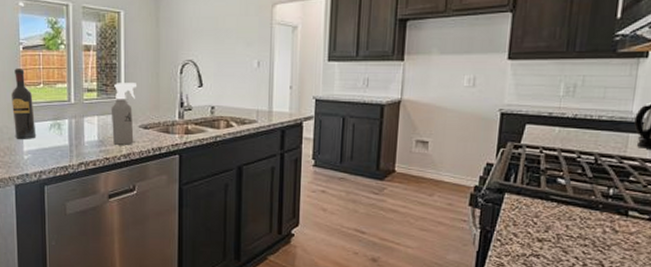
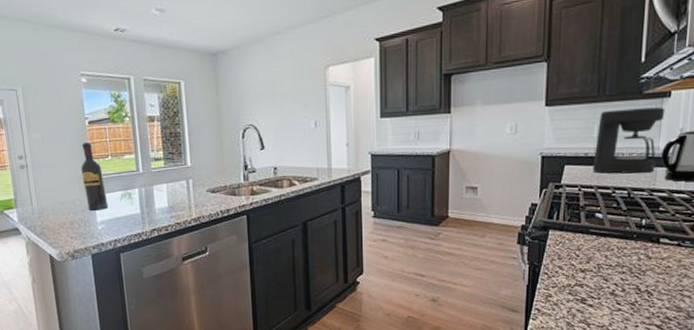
spray bottle: present [111,83,136,145] -> none [178,149,203,210]
coffee maker: none [556,68,641,139] -> present [593,107,665,174]

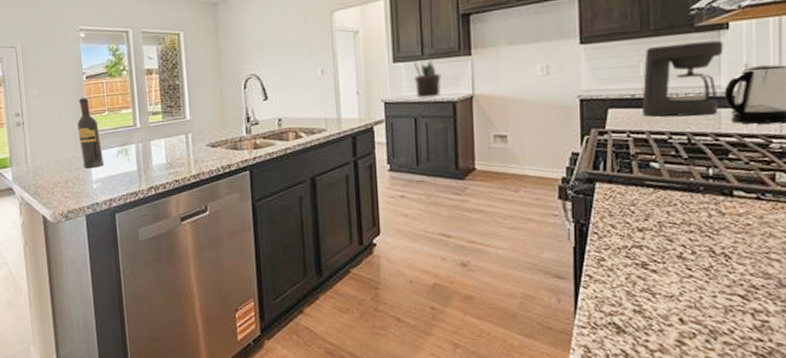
planter: none [398,115,423,152] -> present [412,59,442,99]

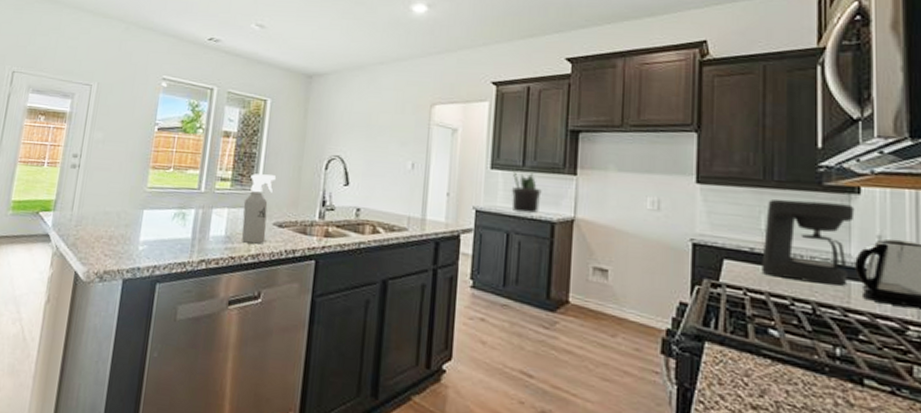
wine bottle: present [76,98,105,170] -> none [133,150,160,229]
spray bottle: none [177,102,203,166] -> present [241,174,276,244]

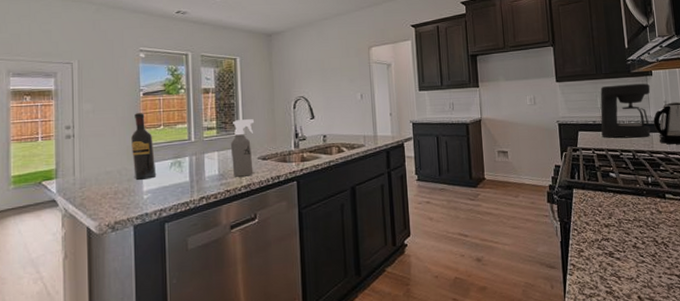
wine bottle: none [133,150,160,229] -> present [130,113,157,181]
planter: present [511,168,542,214] -> none [434,88,457,121]

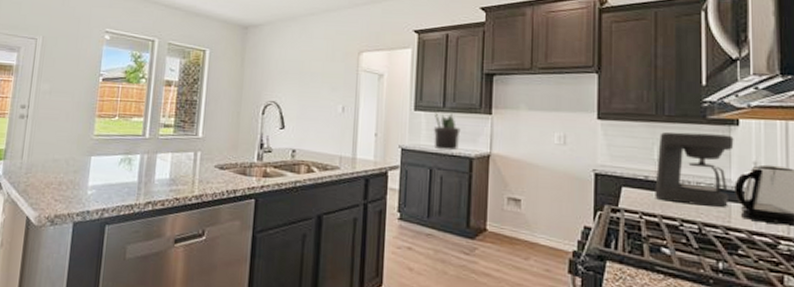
wine bottle: present [130,113,157,181] -> none [81,99,106,174]
spray bottle: present [230,119,254,177] -> none [185,120,216,186]
planter: none [434,88,457,121] -> present [433,110,461,151]

